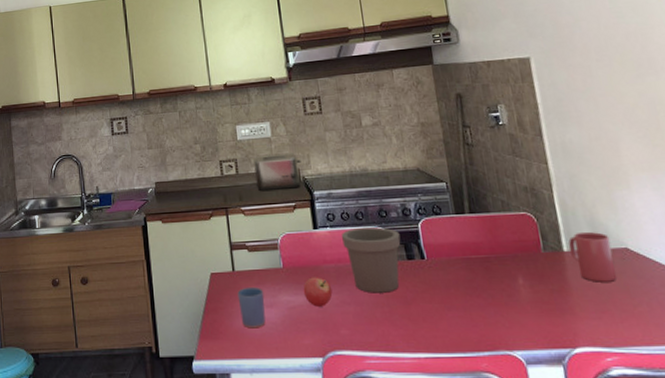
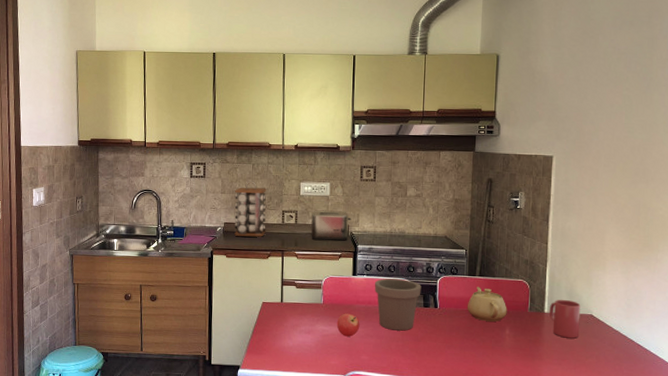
spice rack: none [163,130,204,197] -> present [234,181,267,238]
mug: present [237,286,266,329] -> none [282,316,304,349]
teapot: none [461,227,516,270] -> present [467,287,507,322]

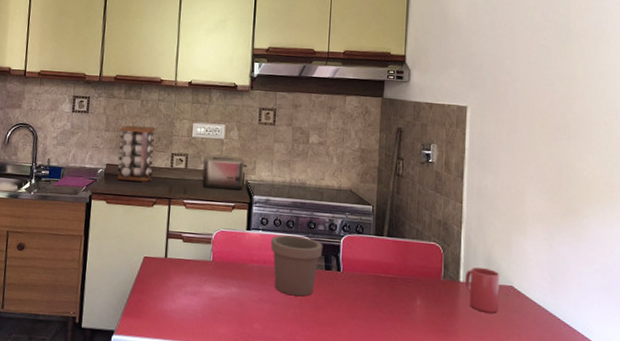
fruit: present [336,313,360,337] -> none [226,273,253,301]
teapot: present [467,287,507,322] -> none [373,248,418,290]

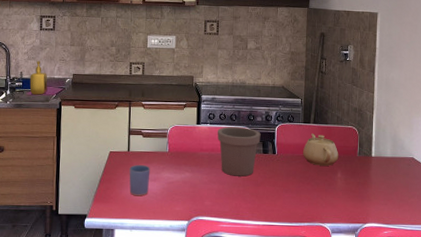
soap dispenser: none [57,147,78,186] -> present [30,61,48,95]
spice rack: present [117,119,155,182] -> none [83,34,115,89]
mug: none [165,274,191,313] -> present [129,164,151,196]
toaster: present [202,155,248,190] -> none [157,63,196,91]
teapot: none [373,248,418,290] -> present [302,133,339,166]
cup: present [465,266,500,313] -> none [376,144,404,180]

